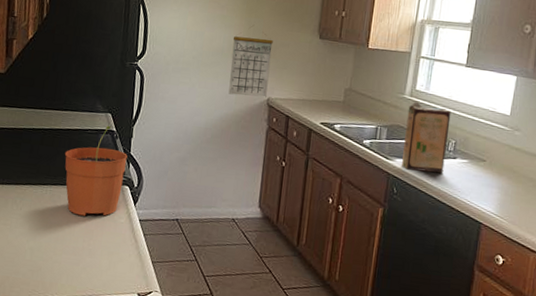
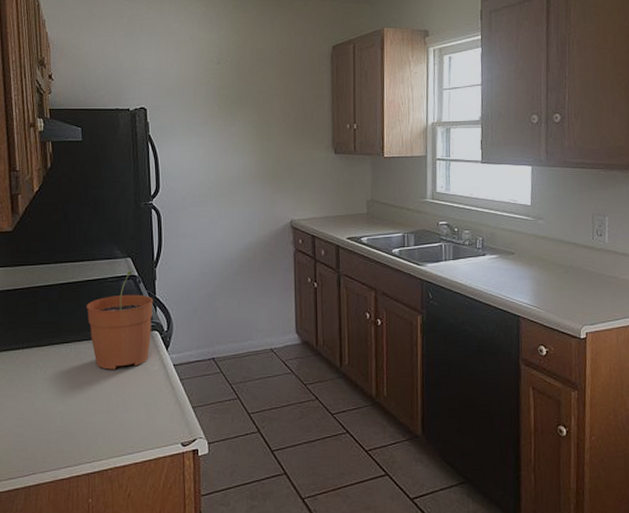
calendar: present [228,27,273,97] -> none [249,151,289,221]
cereal box: present [401,102,451,174] -> none [432,204,476,274]

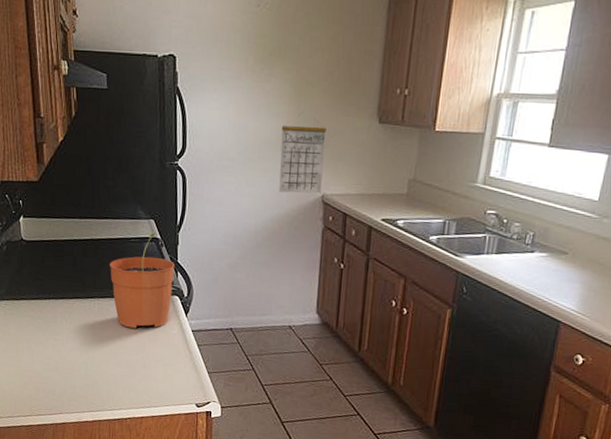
calendar: none [249,151,289,221] -> present [279,114,326,194]

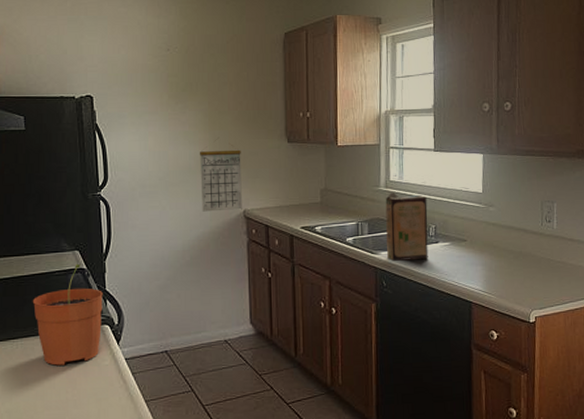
cereal box: none [471,190,530,270] -> present [385,192,429,262]

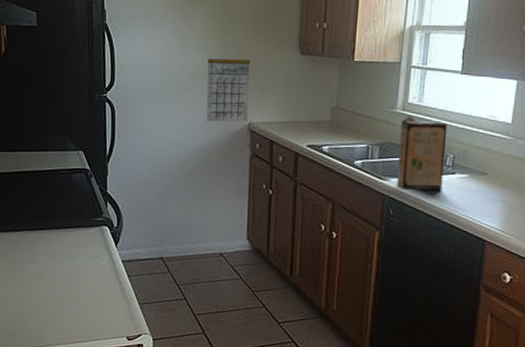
plant pot: present [32,263,103,366] -> none [37,163,104,261]

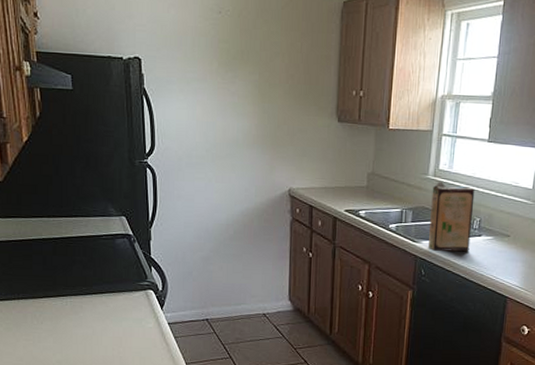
calendar: present [206,47,250,122] -> none [247,114,290,188]

